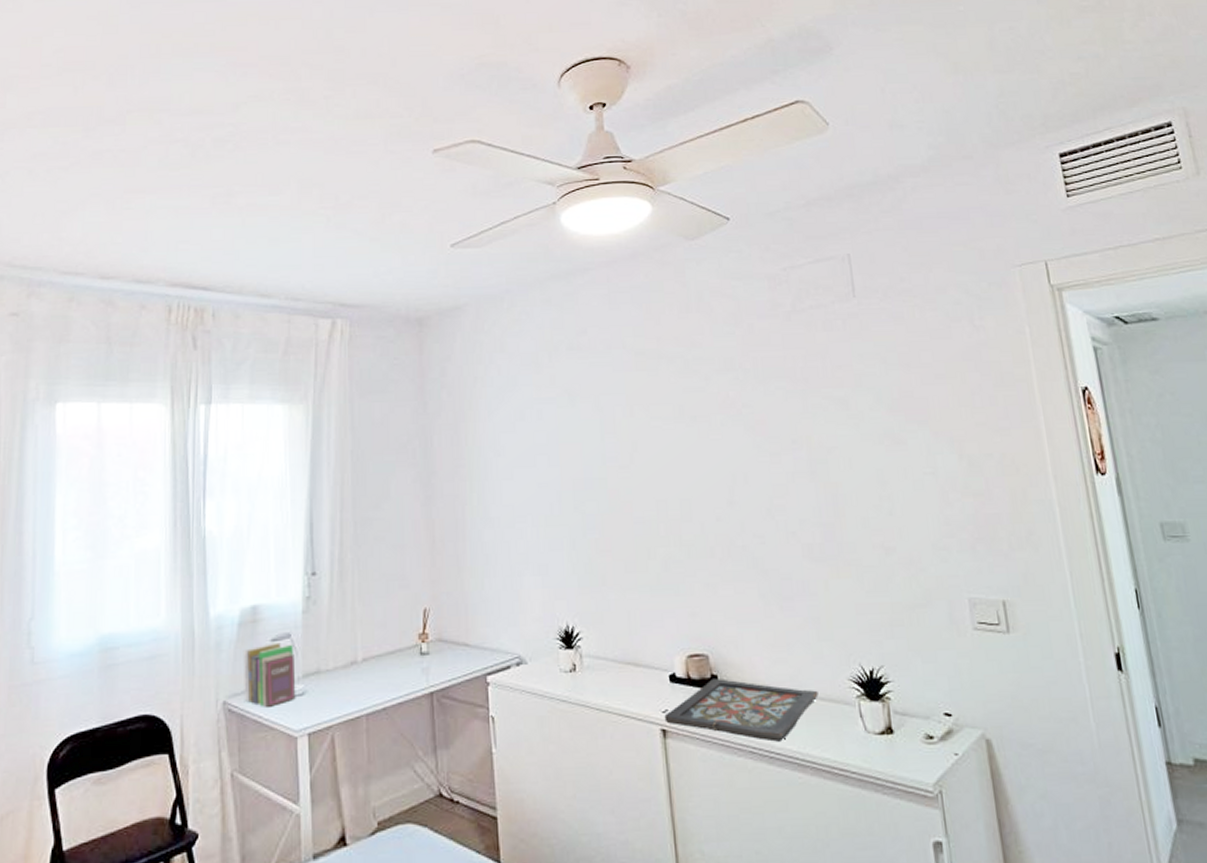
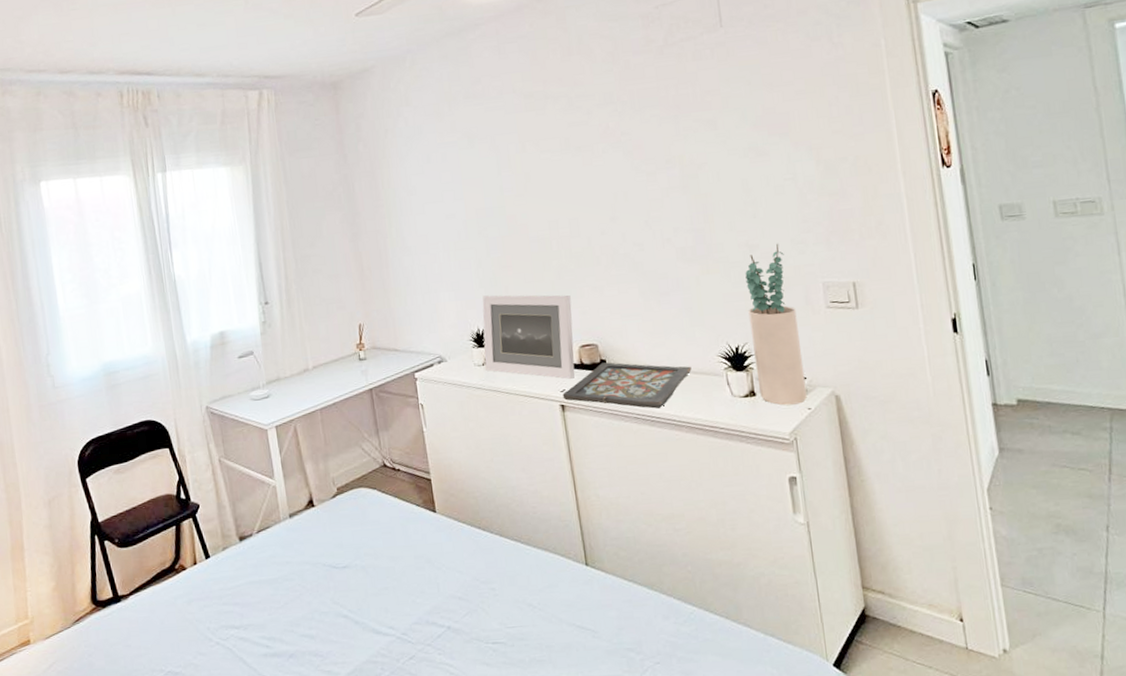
books: present [243,643,296,707] -> none [217,359,263,409]
picture frame: none [572,584,681,697] -> present [482,295,575,379]
vase: none [880,547,953,748] -> present [745,243,807,406]

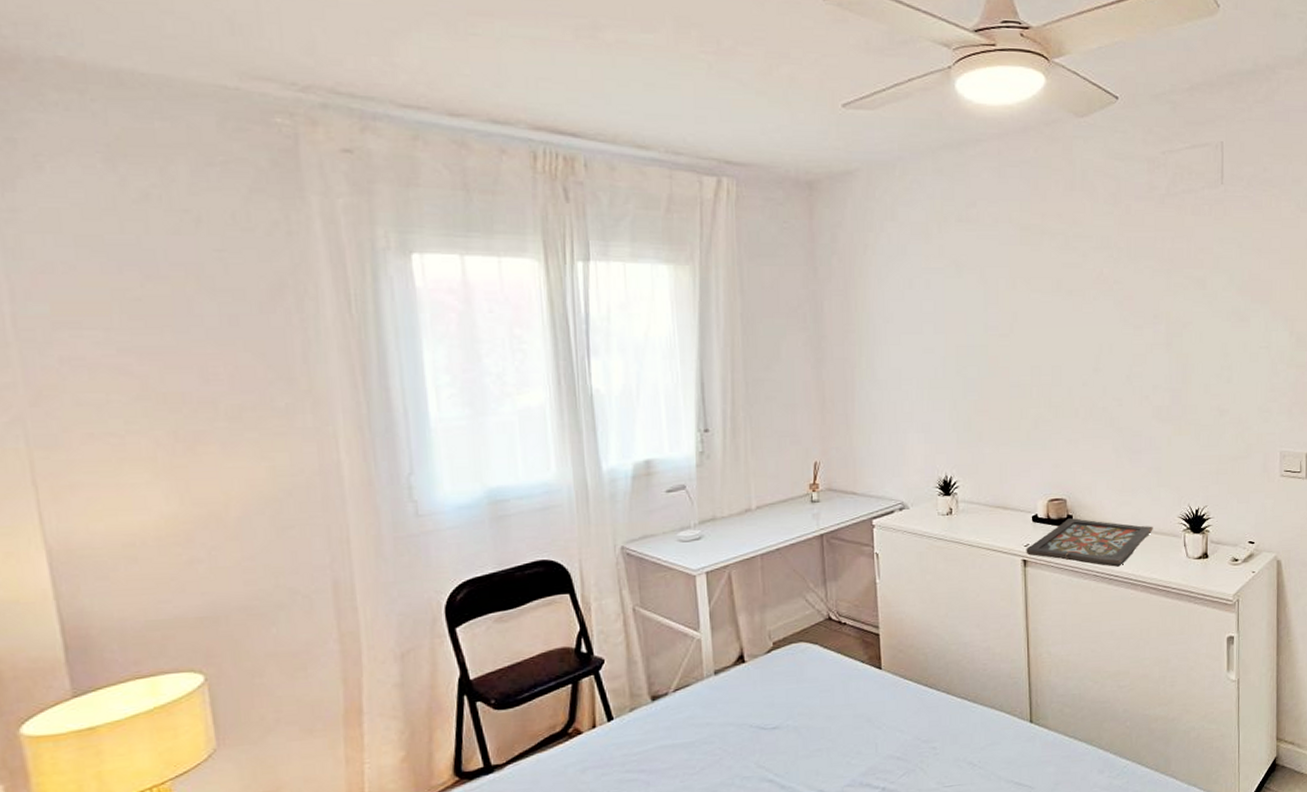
picture frame: present [482,295,575,379] -> none [949,440,1045,534]
vase: present [745,243,807,406] -> none [1211,410,1254,568]

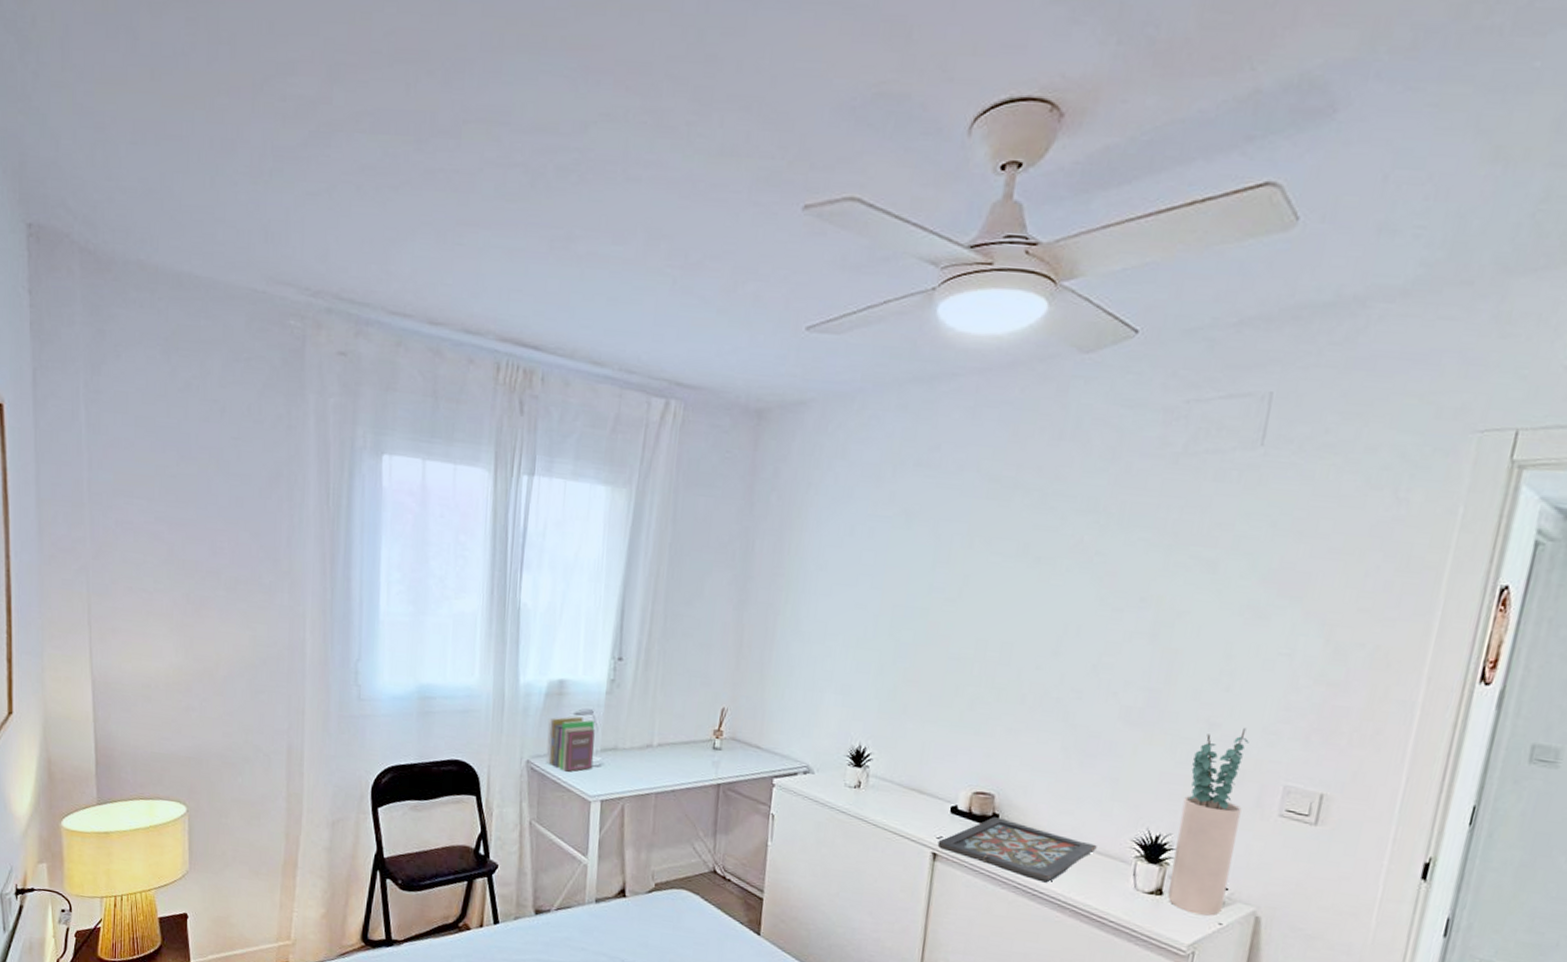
books: none [638,493,693,551] -> present [545,716,595,772]
vase: none [1211,410,1254,568] -> present [1167,727,1249,917]

